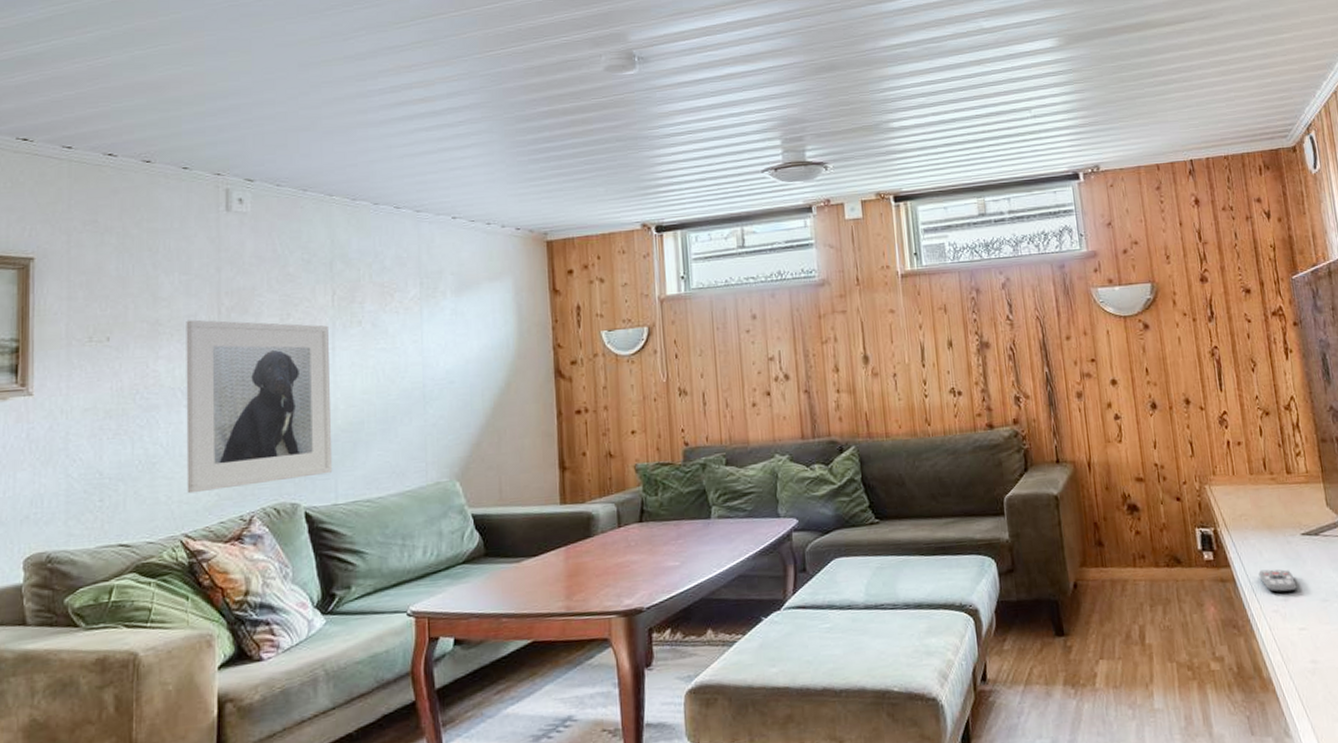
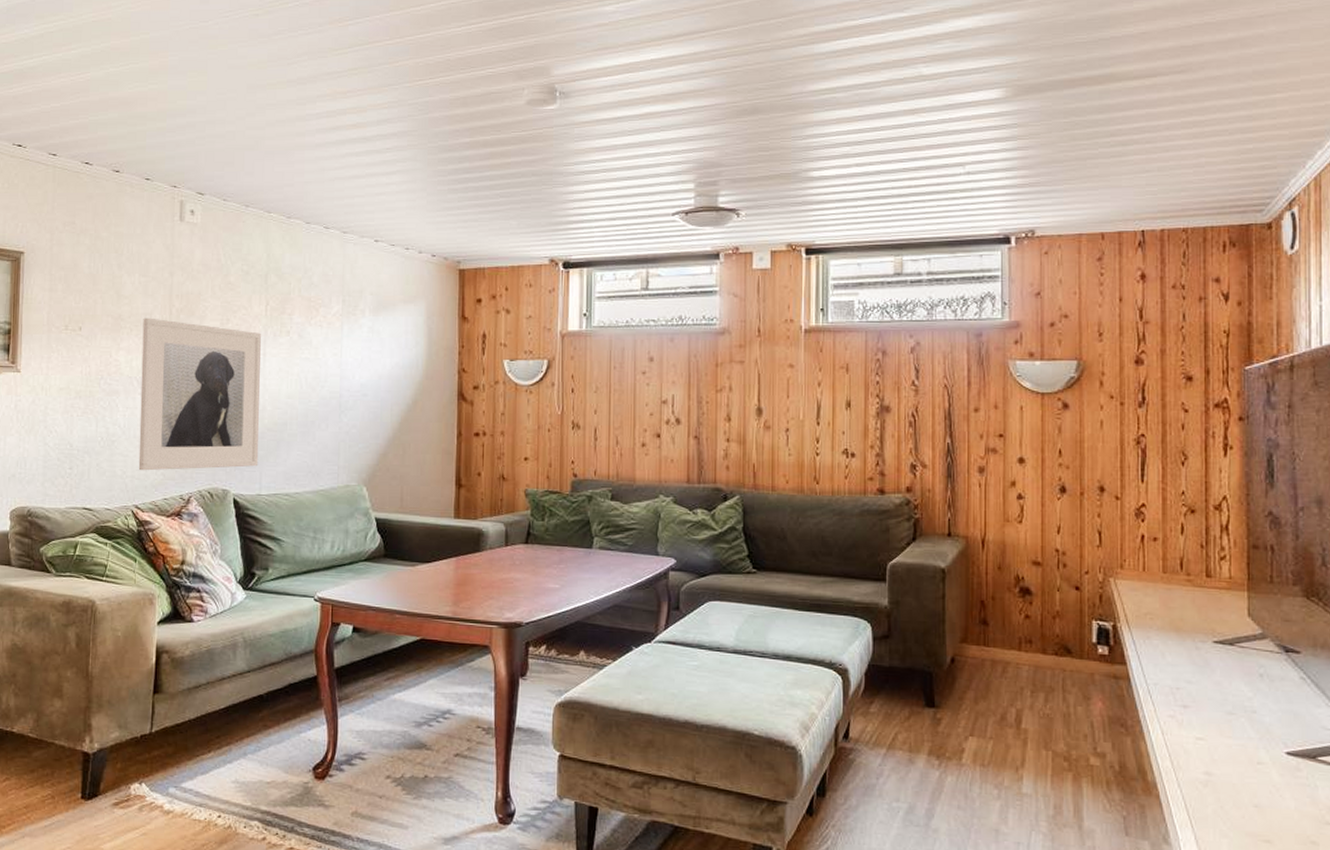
remote control: present [1258,569,1297,593] -> none [1158,672,1200,700]

